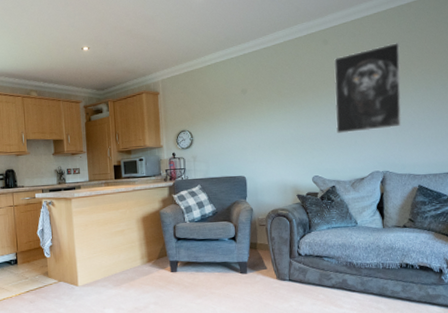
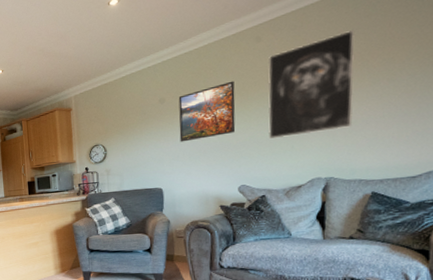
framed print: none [259,78,309,132] -> present [178,81,236,142]

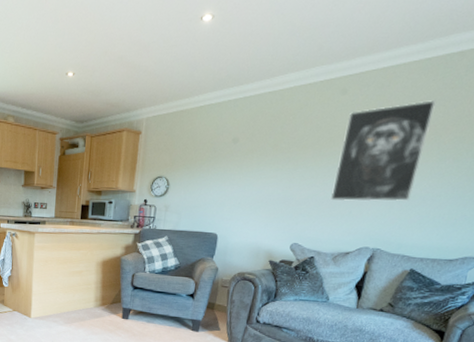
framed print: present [178,81,236,142] -> none [244,132,311,189]

